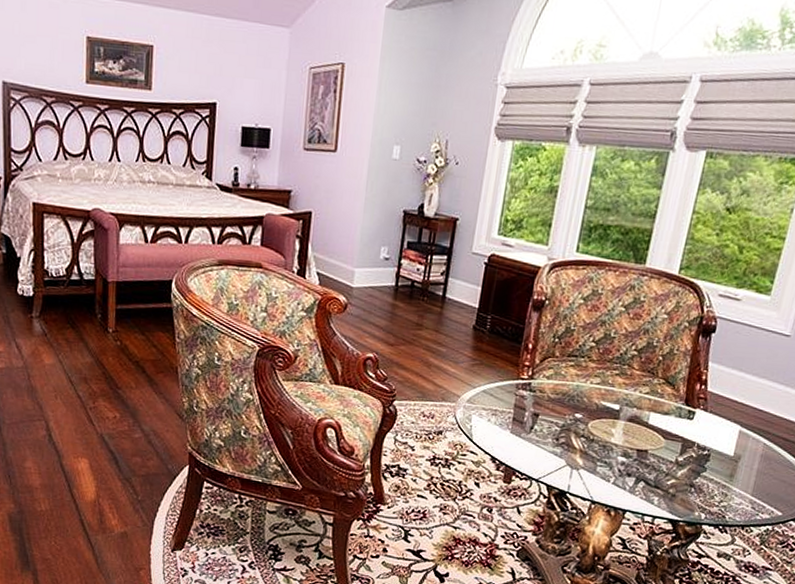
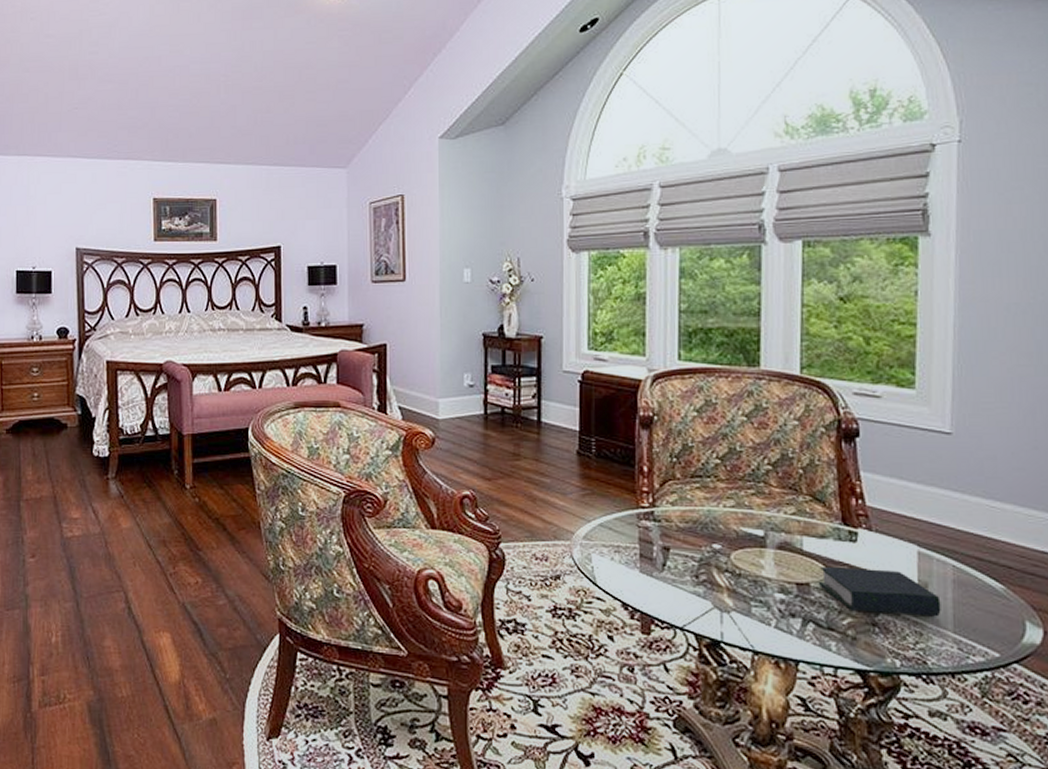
book: none [654,438,748,483] -> present [818,567,941,617]

